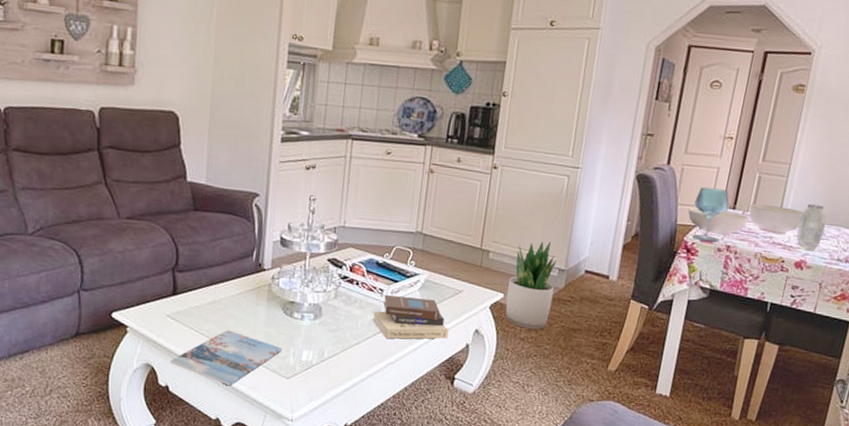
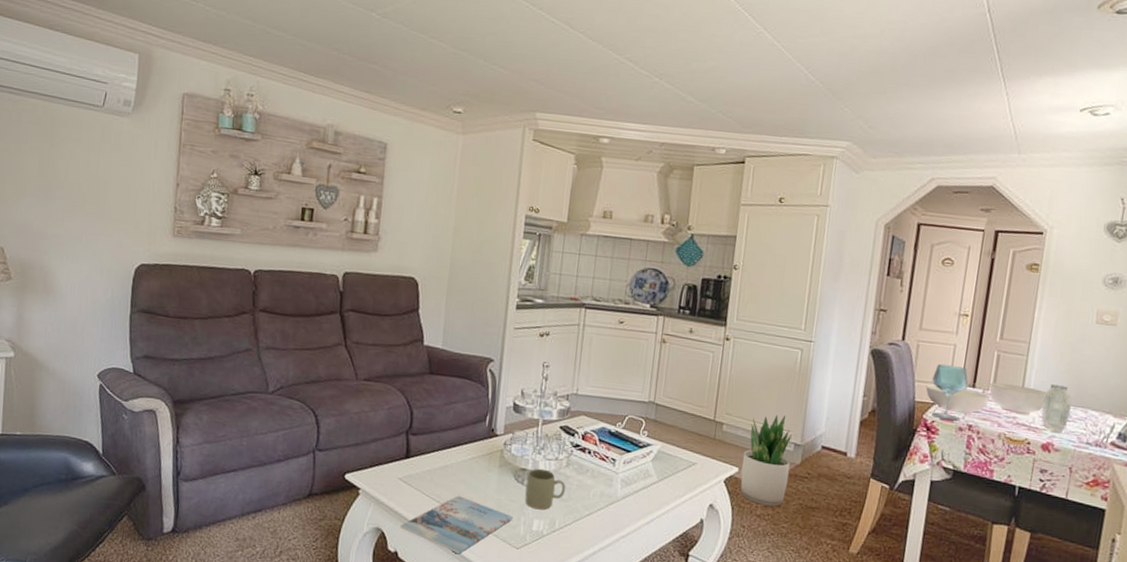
mug: none [293,300,335,341] -> present [525,468,566,510]
books: present [372,295,449,339] -> none [604,465,683,514]

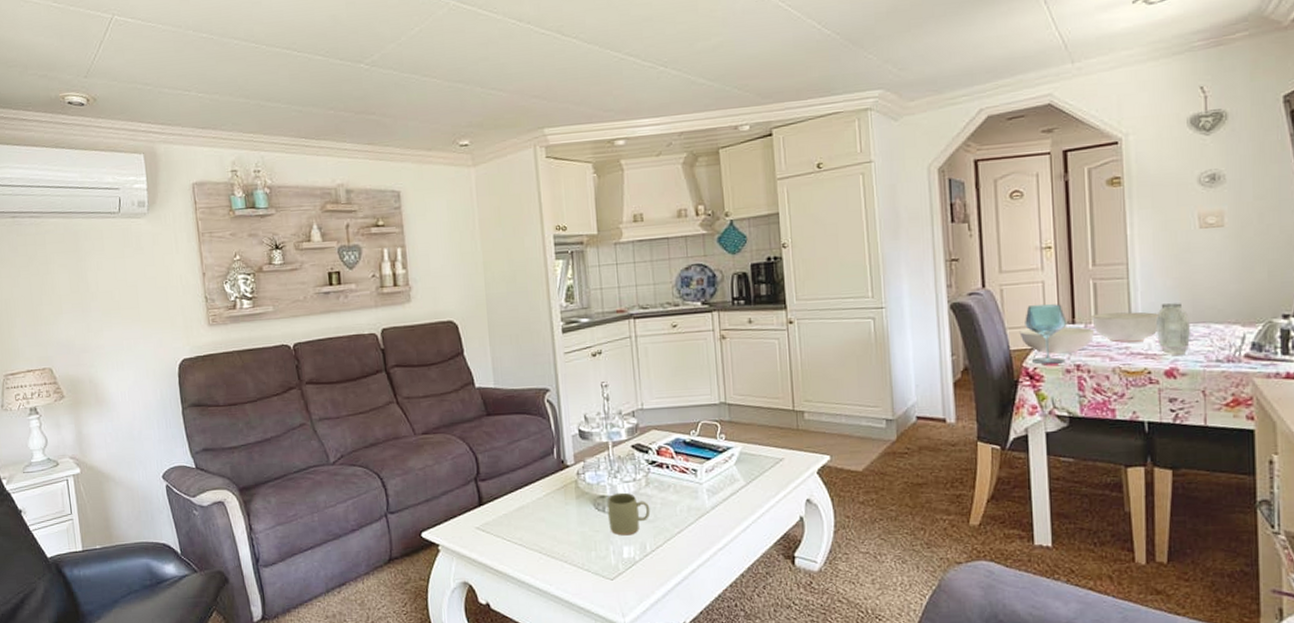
magazine: present [400,496,514,555] -> none [487,535,602,596]
planter: present [740,415,792,507] -> none [832,392,887,491]

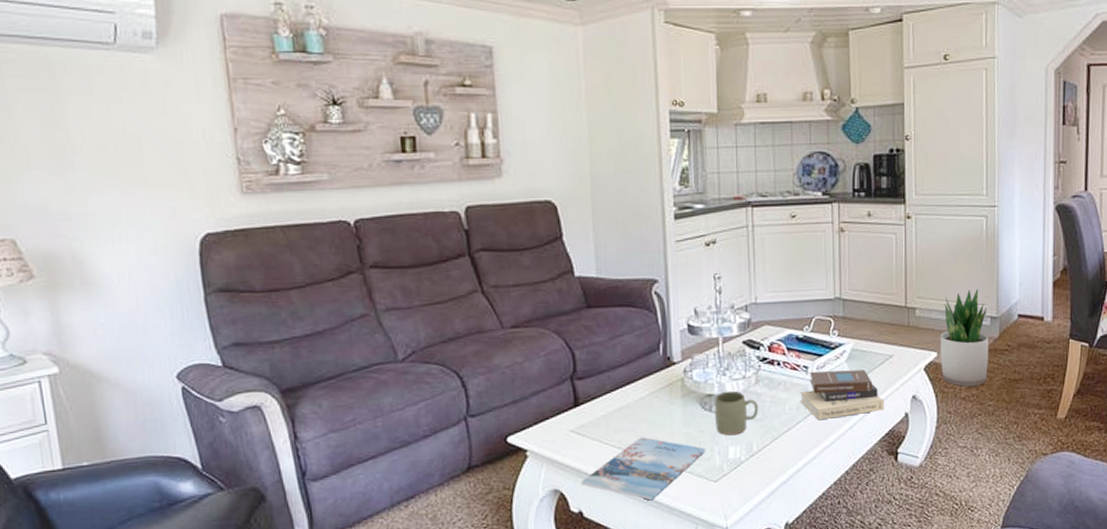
magazine: none [487,535,602,596] -> present [581,437,706,501]
books: none [690,473,778,523] -> present [800,369,885,421]
planter: none [832,392,887,491] -> present [940,289,989,387]

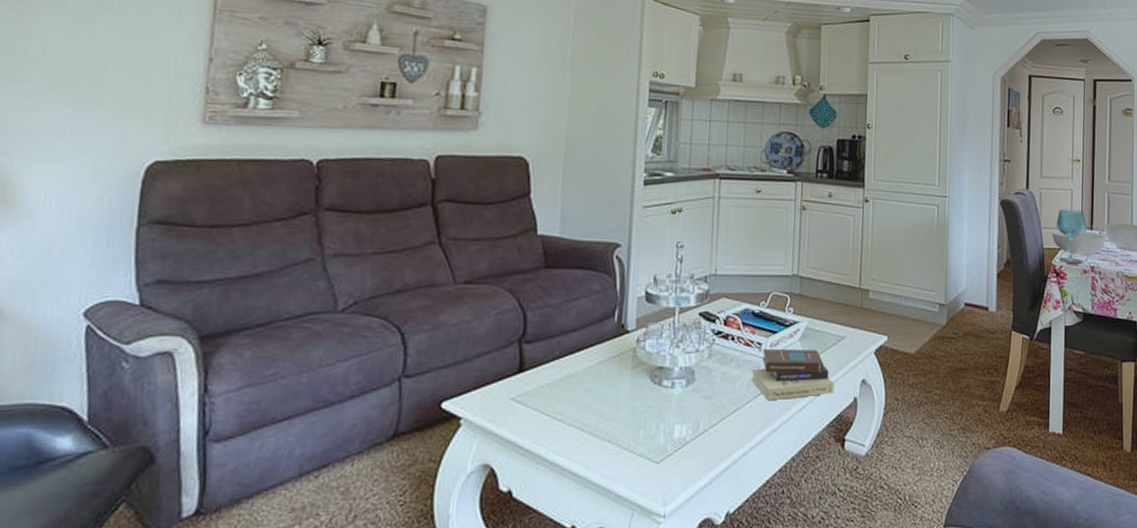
magazine: present [581,437,706,501] -> none [514,410,652,482]
mug: present [714,390,759,436] -> none [663,364,709,413]
planter: present [940,289,989,387] -> none [890,275,937,373]

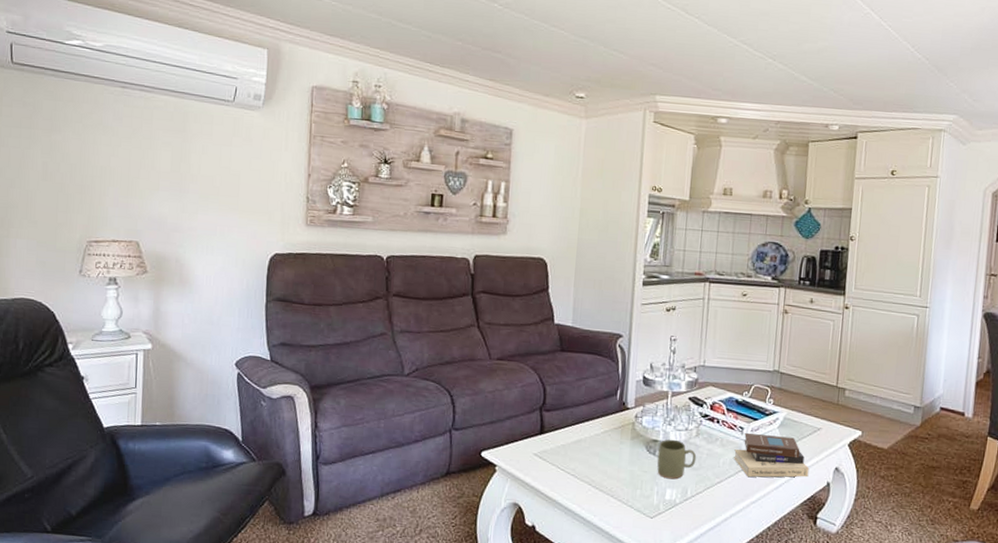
mug: none [663,364,709,413] -> present [657,439,697,479]

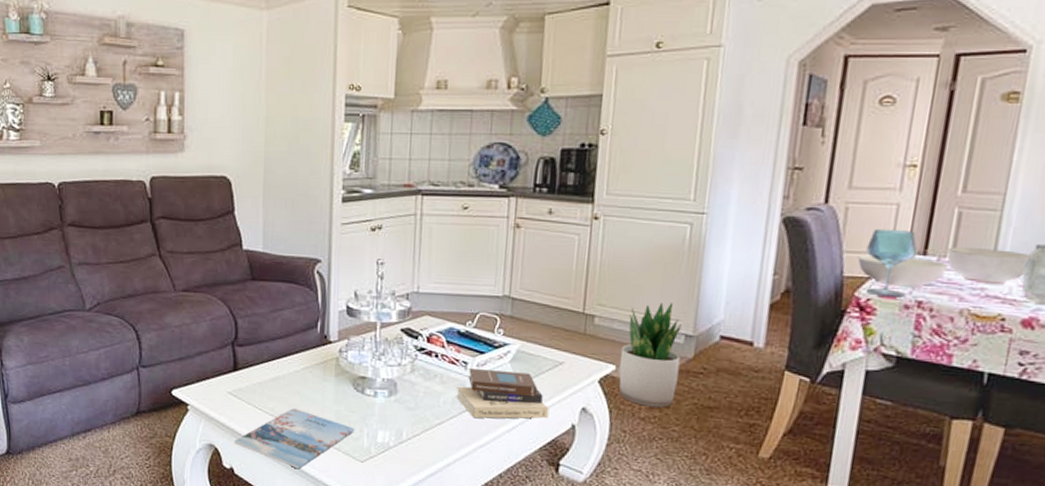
magazine: none [537,469,647,526] -> present [234,408,355,469]
mug: present [657,439,697,479] -> none [366,375,412,420]
planter: none [864,379,911,467] -> present [618,302,681,408]

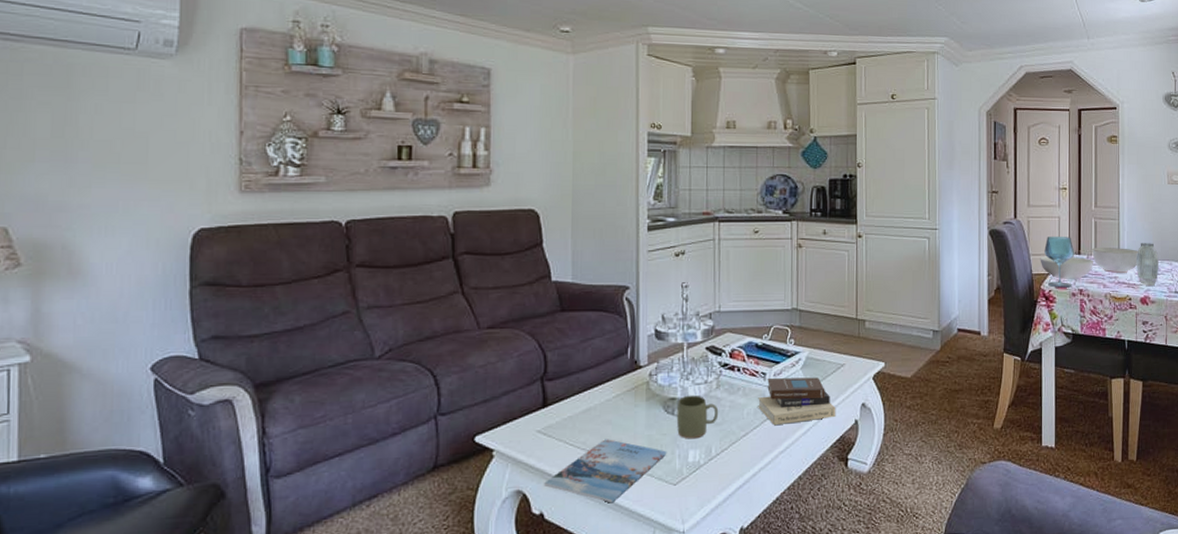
mug: none [366,375,412,420] -> present [676,395,719,439]
planter: present [618,302,681,408] -> none [887,304,931,396]

